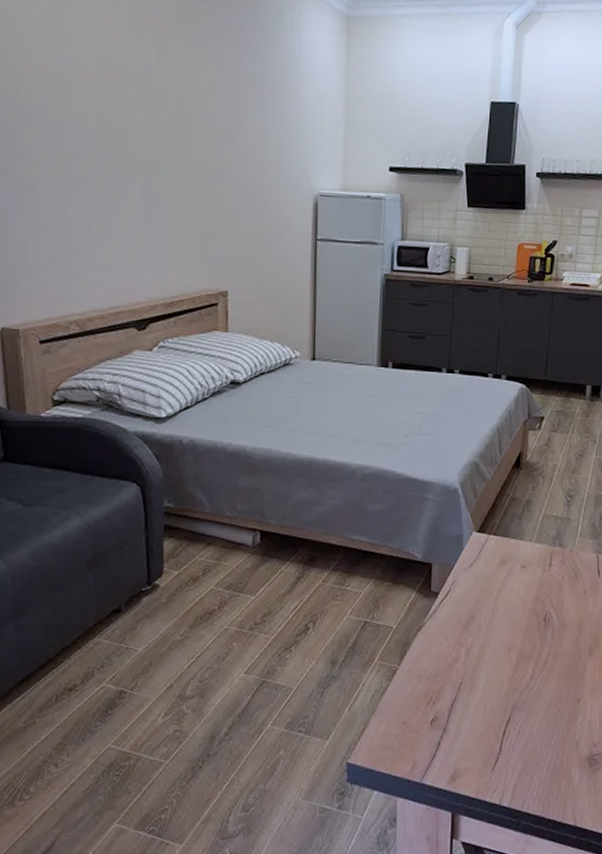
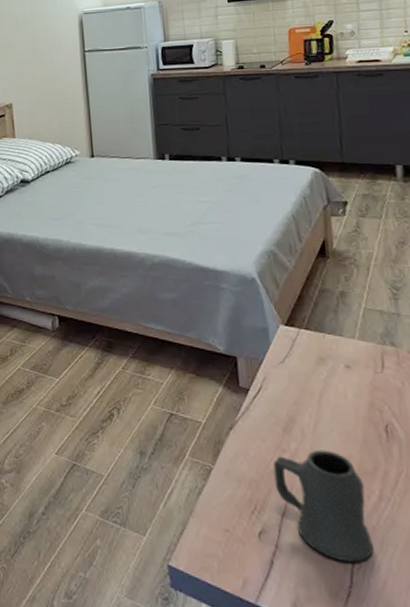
mug: none [450,641,522,734] -> present [273,449,375,563]

